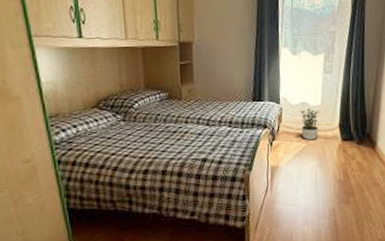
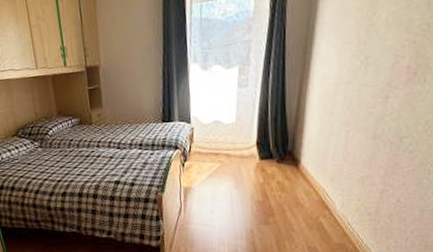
potted plant: present [300,107,319,141] -> none [213,126,234,160]

